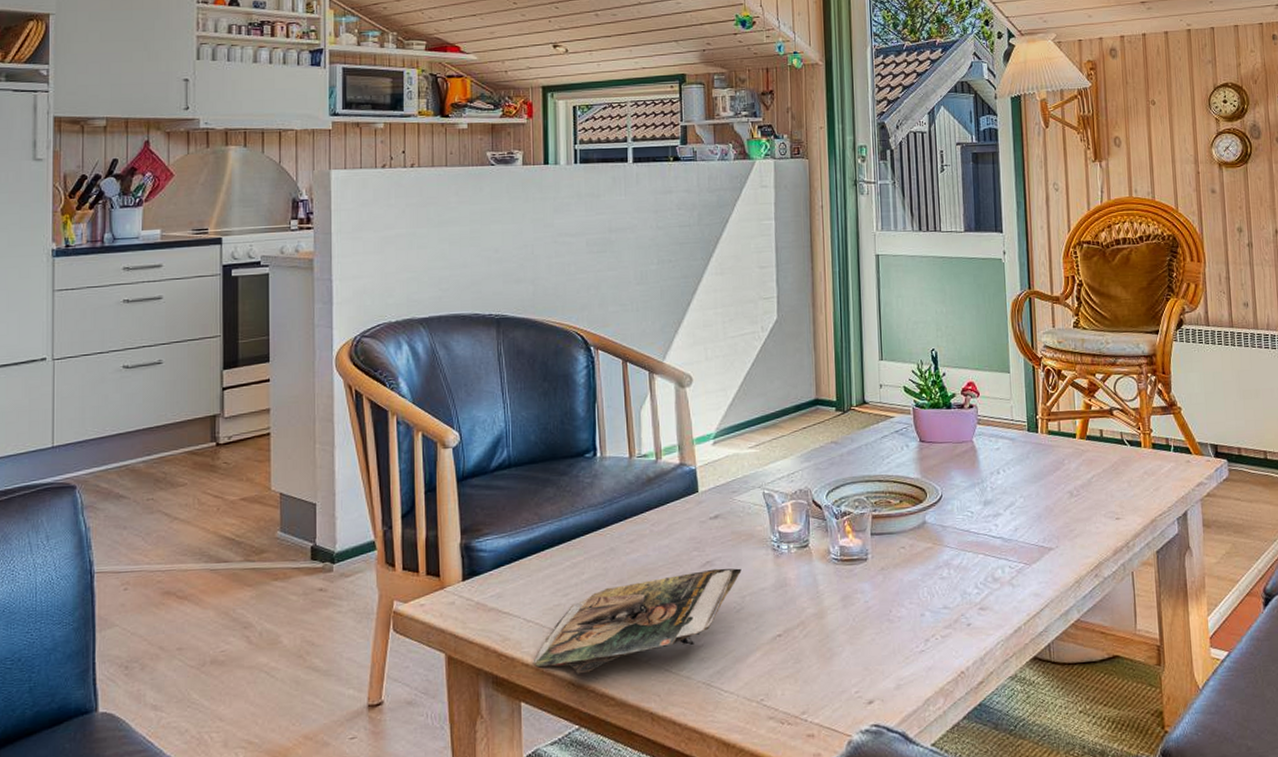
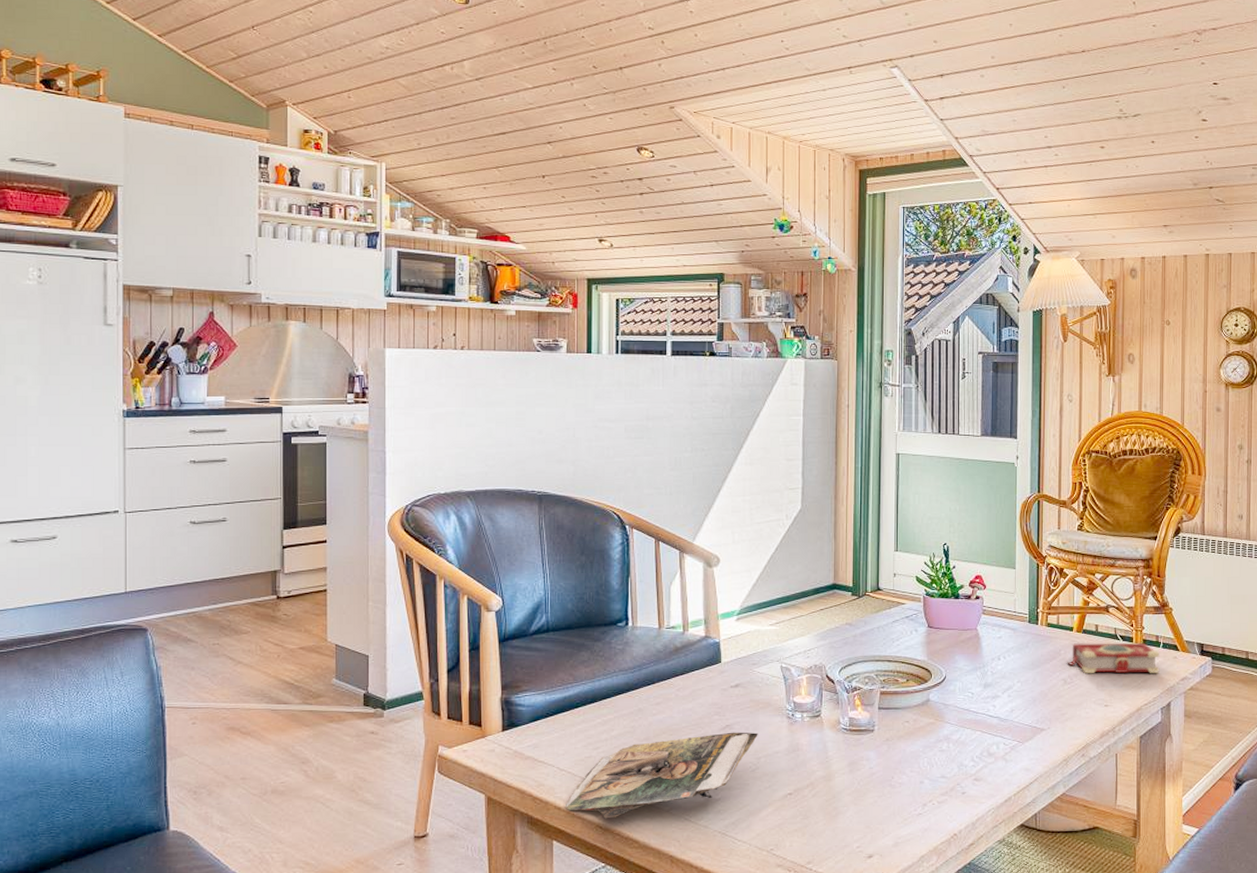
book: none [1071,447,1173,484] -> present [1066,643,1160,674]

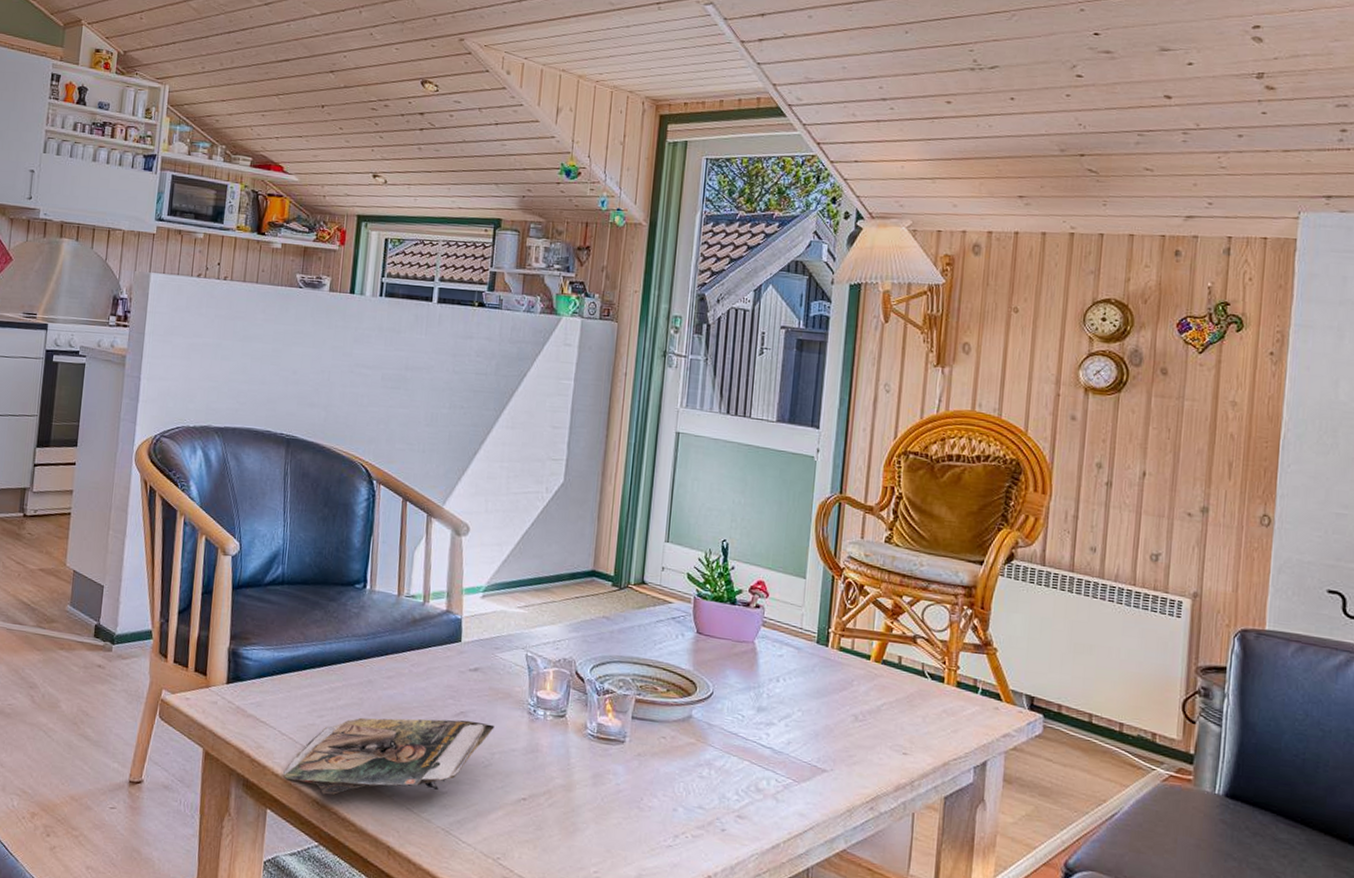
book: present [1066,643,1160,674] -> none [859,674,977,724]

